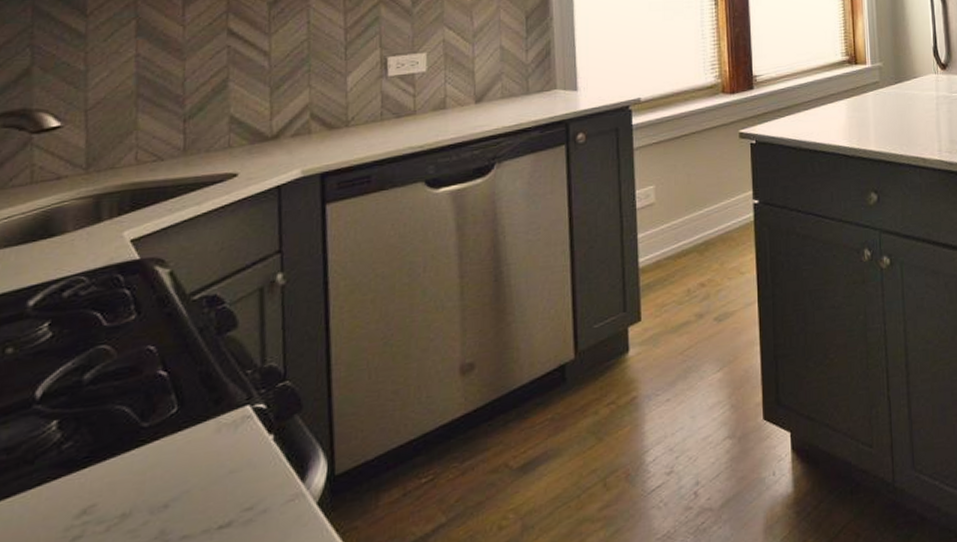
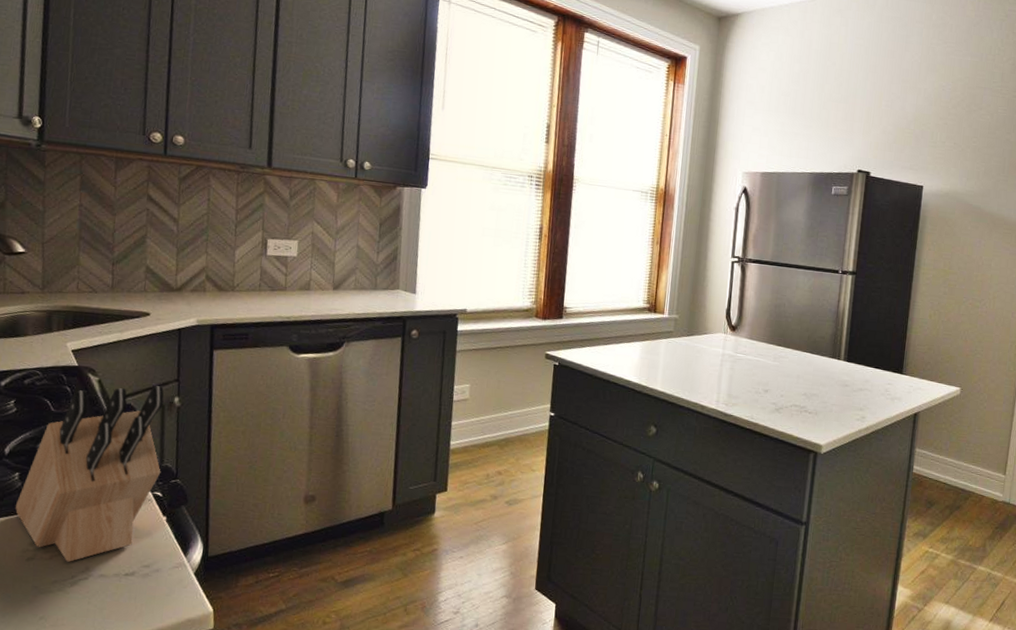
knife block: none [52,262,263,530] -> present [15,385,164,562]

